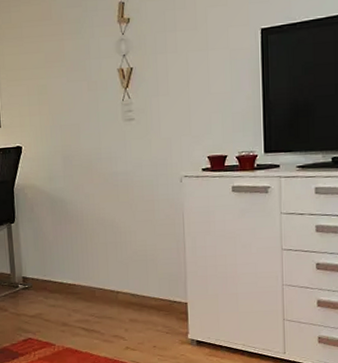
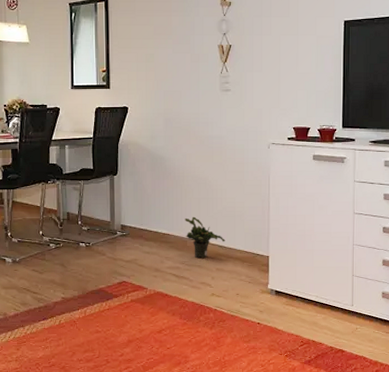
potted plant: none [91,263,138,310] -> present [185,216,226,259]

